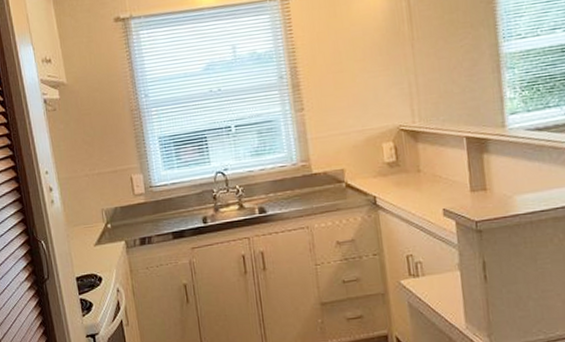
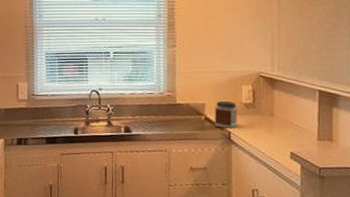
jar: none [355,163,382,194] -> present [215,101,237,128]

